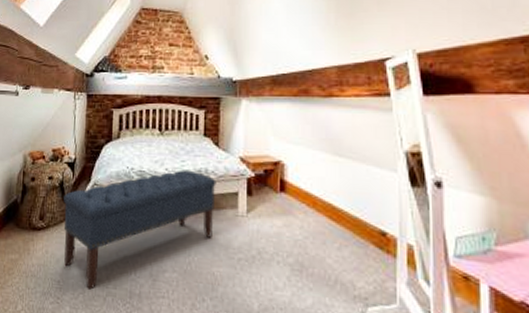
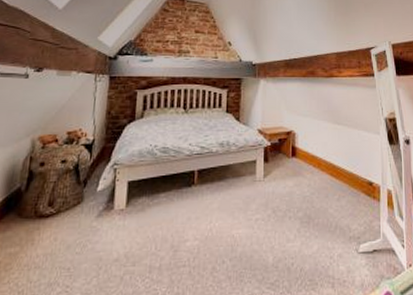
bench: present [64,169,216,290] -> none [76,144,237,271]

